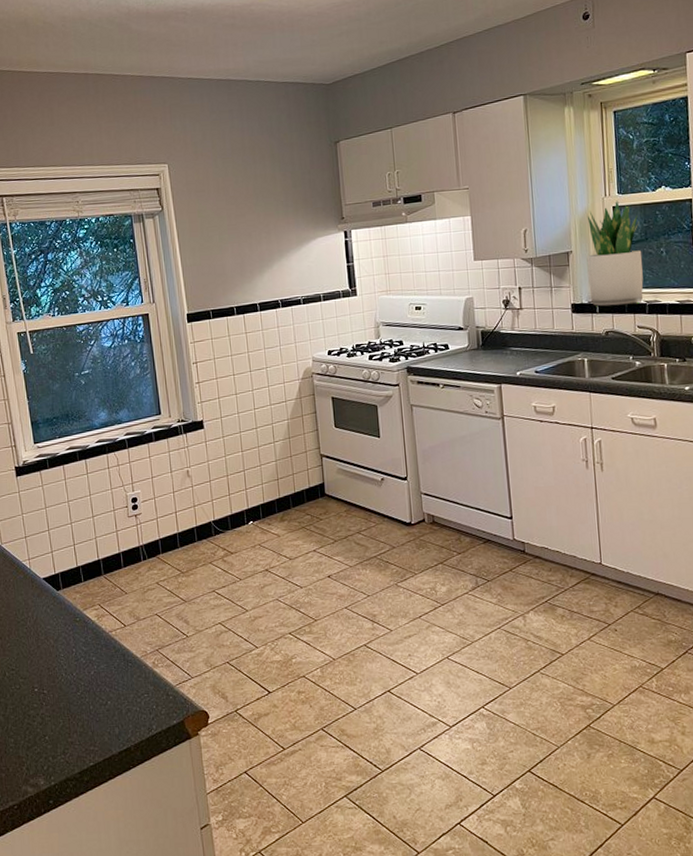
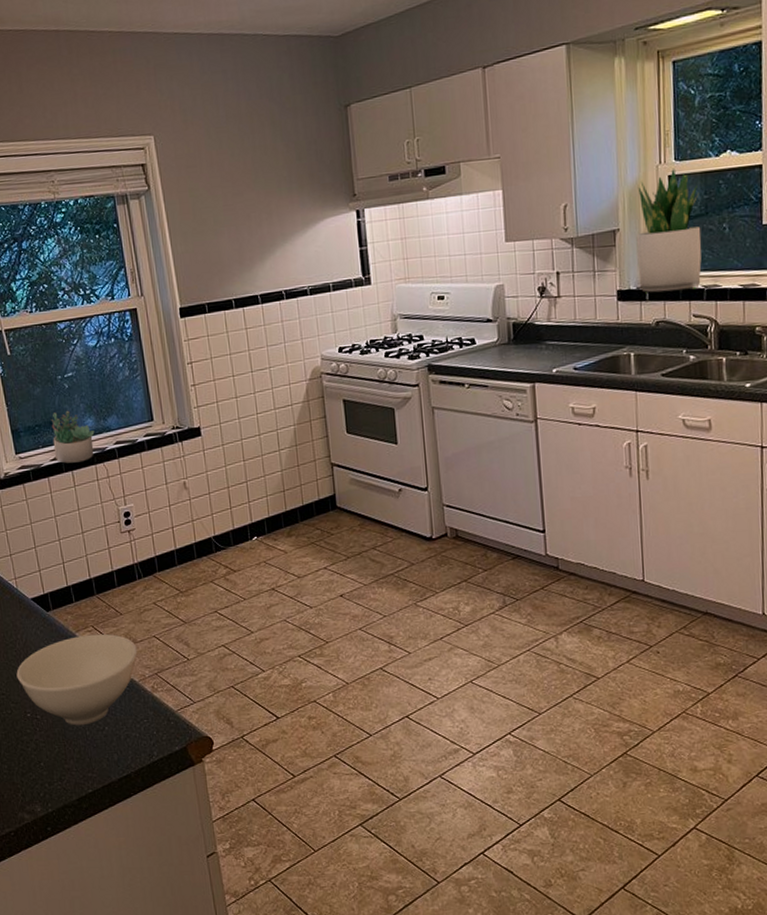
bowl: none [26,611,140,701] -> present [16,633,137,726]
succulent plant: none [67,404,107,453] -> present [51,410,95,464]

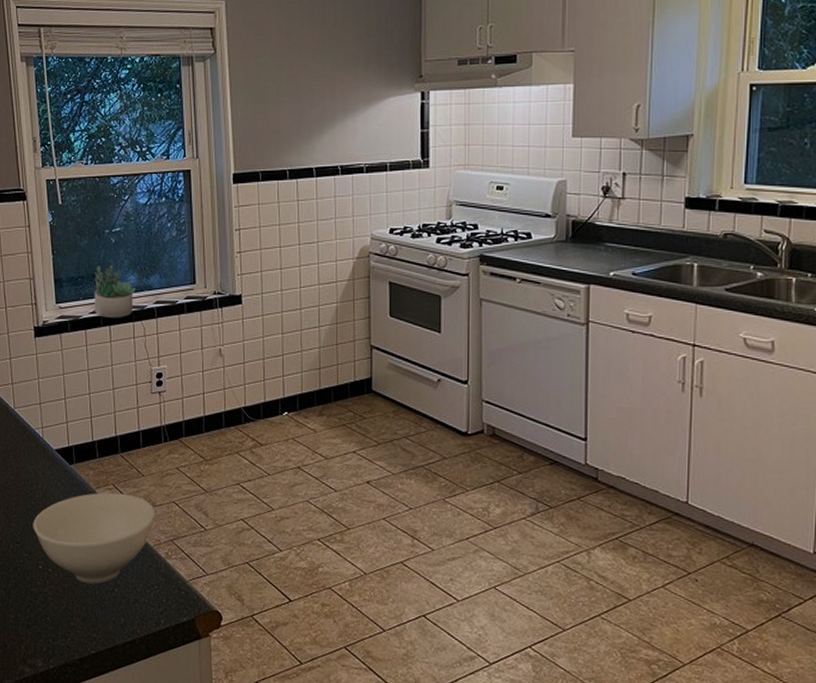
planter: present [636,167,702,293] -> none [709,76,781,204]

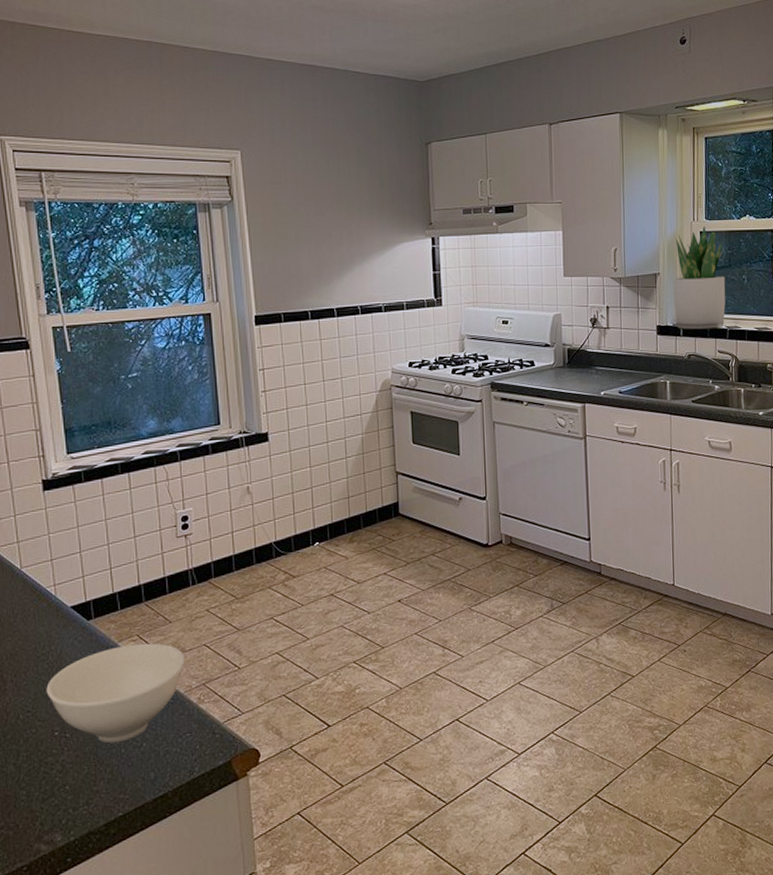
succulent plant: present [94,265,136,318] -> none [109,410,157,465]
planter: none [709,76,781,204] -> present [673,225,726,330]

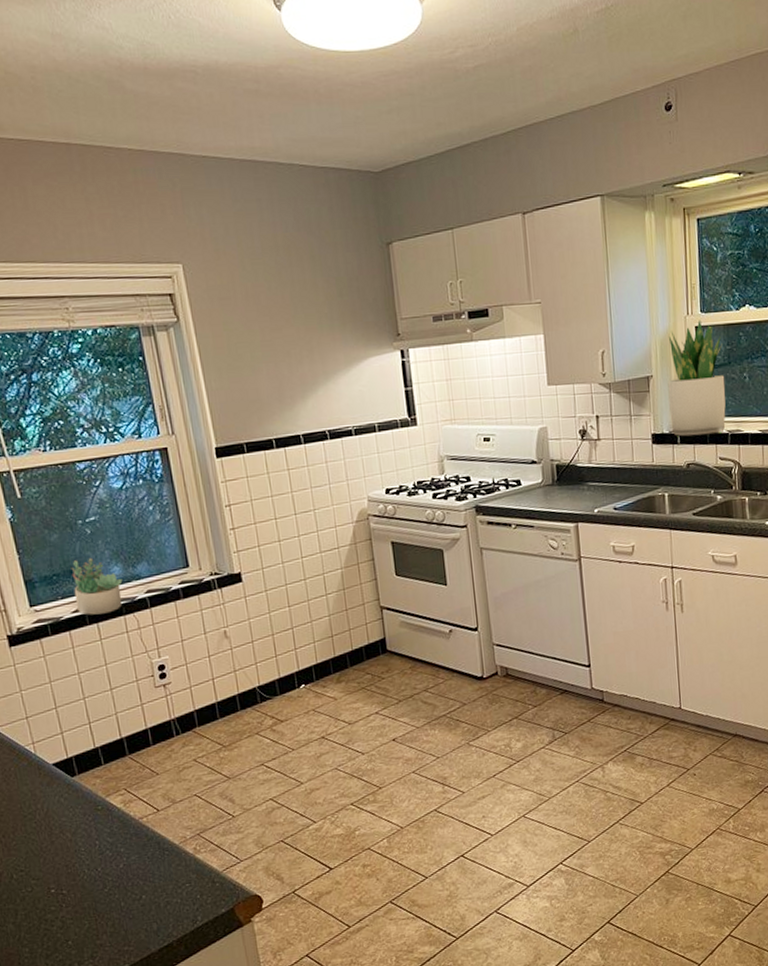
bowl: present [46,643,185,744] -> none [37,796,177,898]
succulent plant: none [109,410,157,465] -> present [71,557,123,615]

